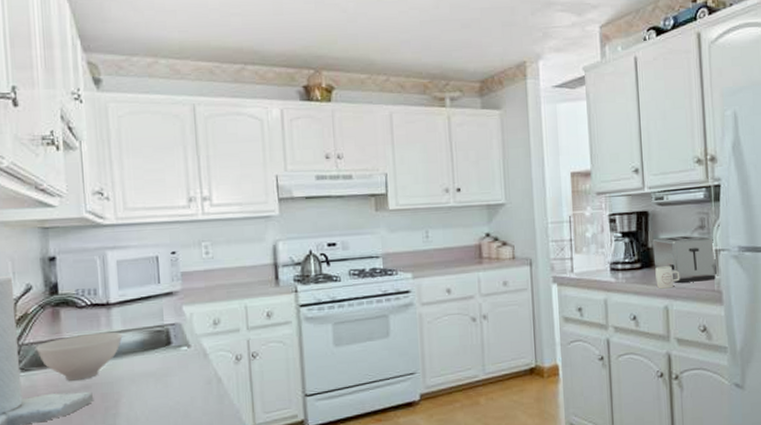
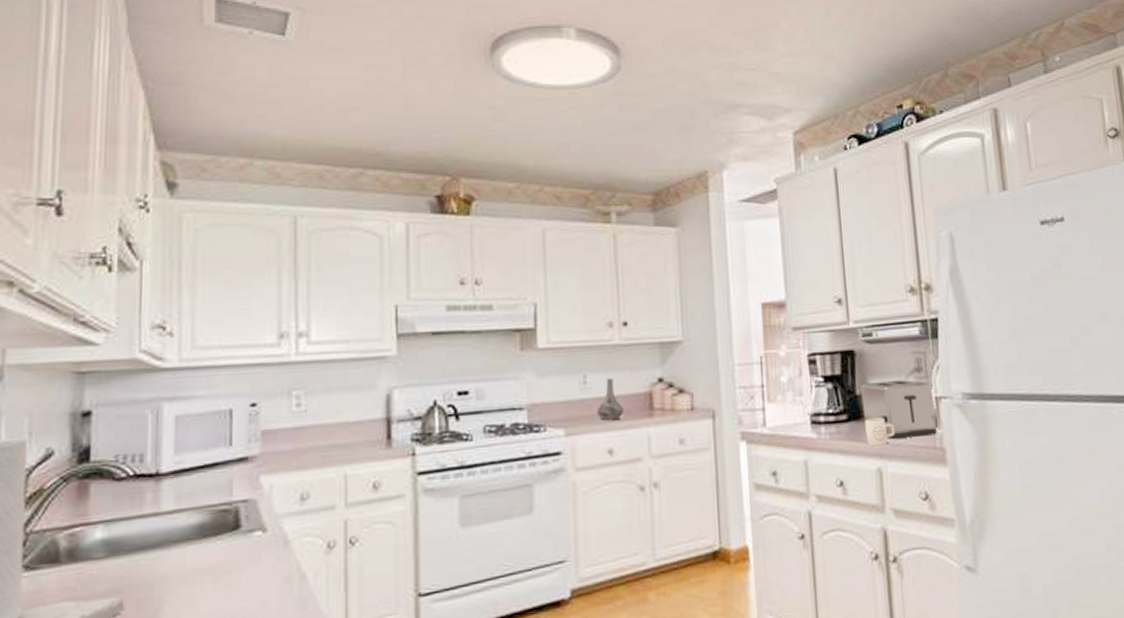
bowl: present [36,332,123,381] -> none [49,512,174,583]
decorative vase: none [437,234,459,267] -> present [597,379,625,422]

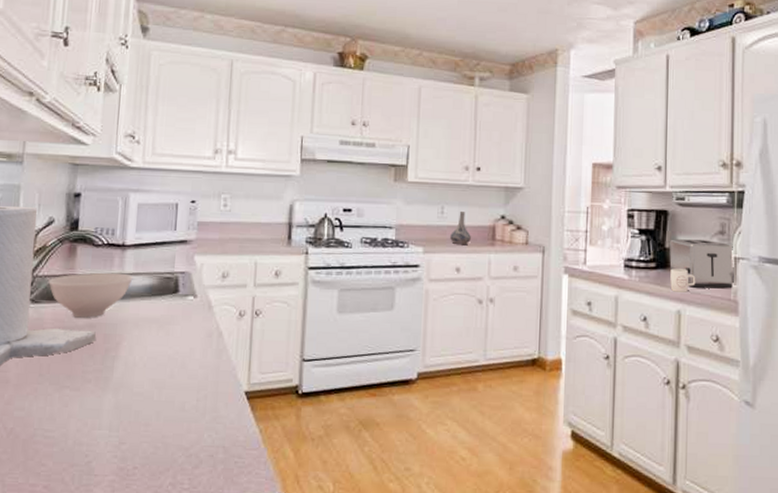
bowl: none [49,512,174,583] -> present [48,272,133,318]

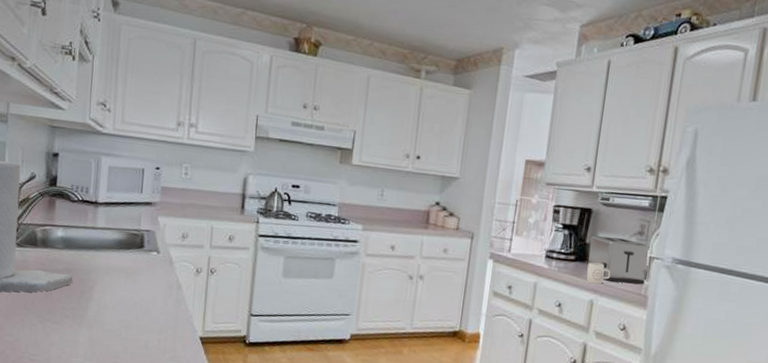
bowl: present [48,272,133,318] -> none [31,224,105,264]
decorative vase: present [450,212,472,246] -> none [387,195,408,227]

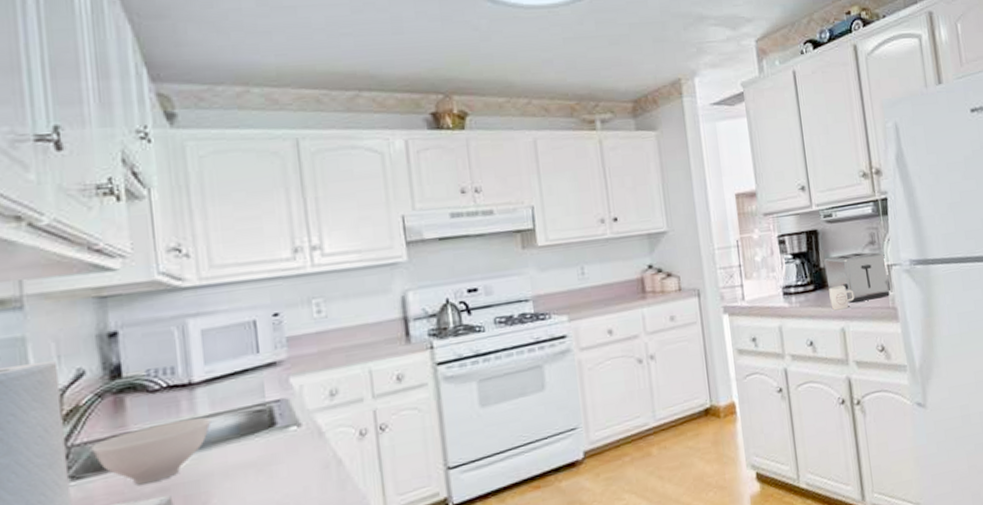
bowl: none [31,224,105,264] -> present [91,417,211,485]

